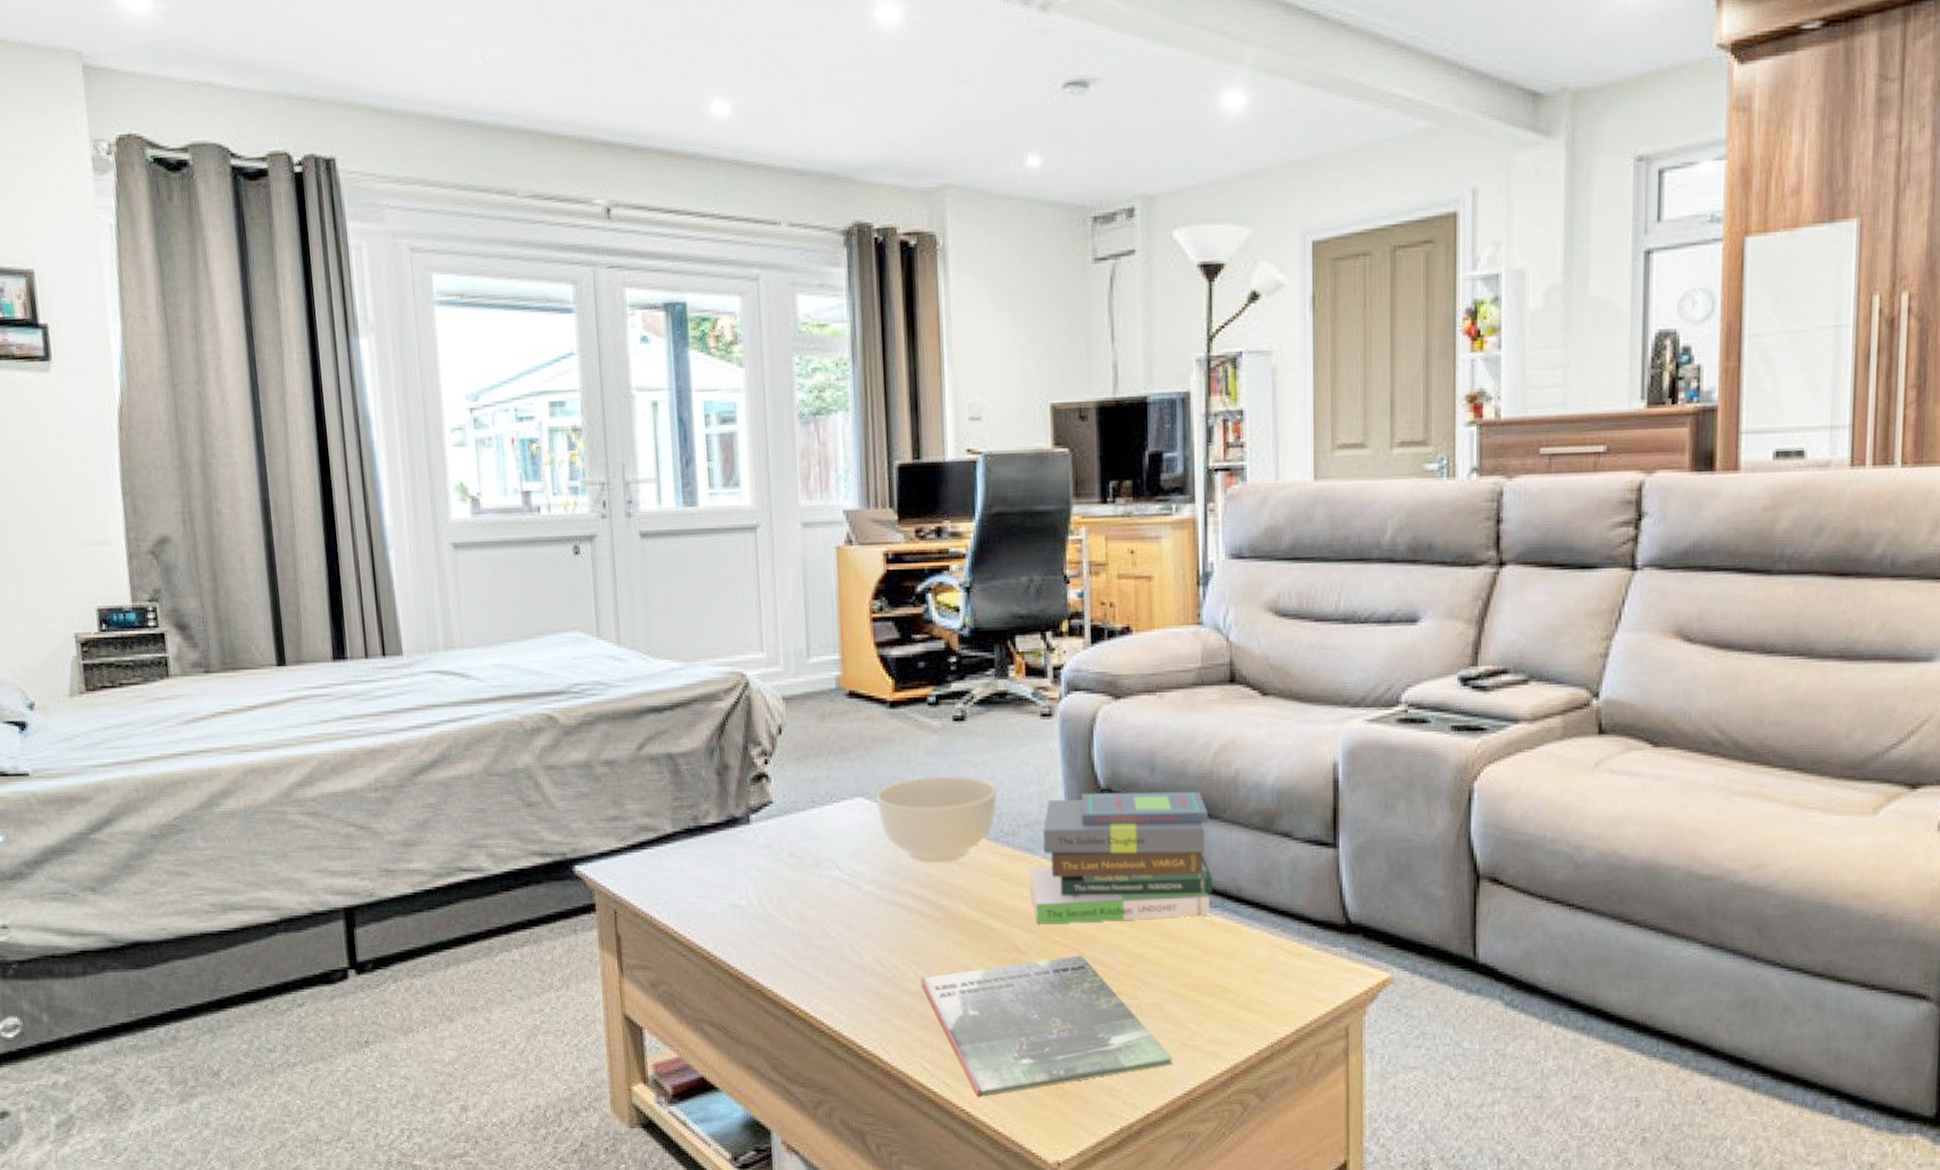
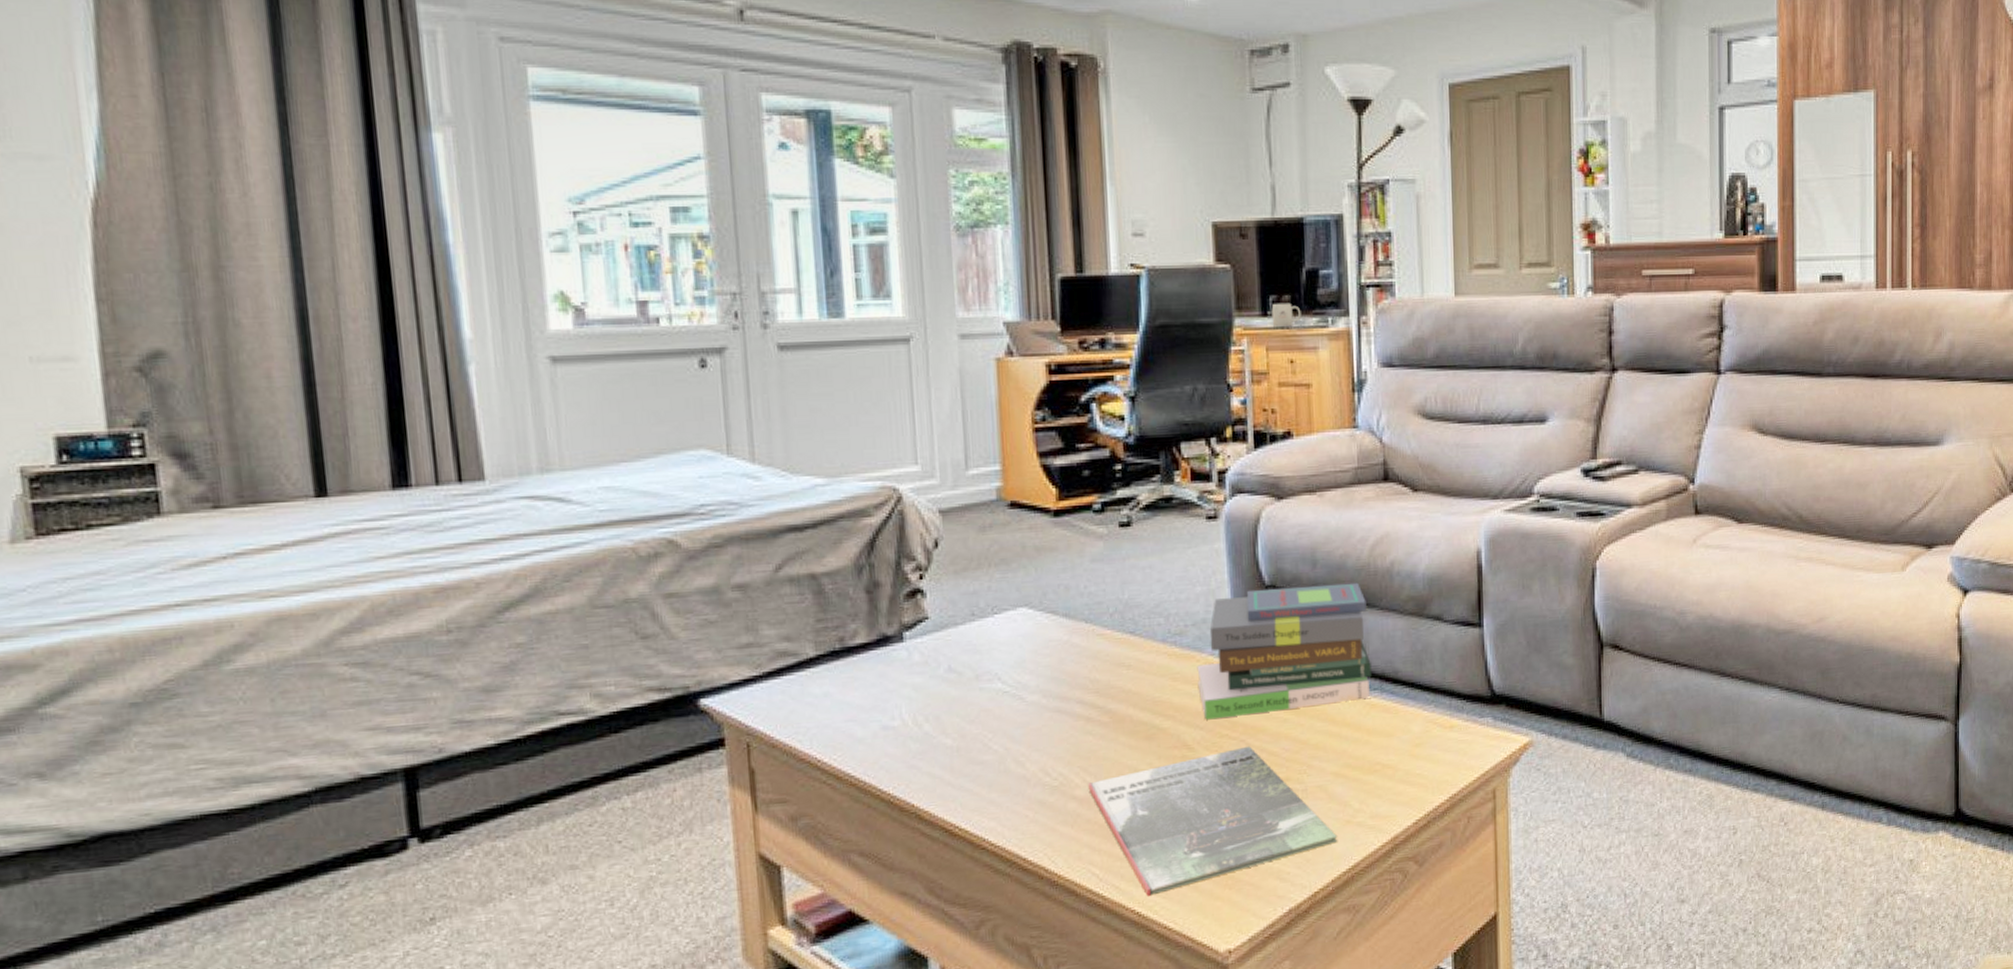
bowl: present [875,776,998,862] -> none [1039,581,1165,668]
mug: none [1111,488,1143,515] -> present [1271,302,1301,327]

